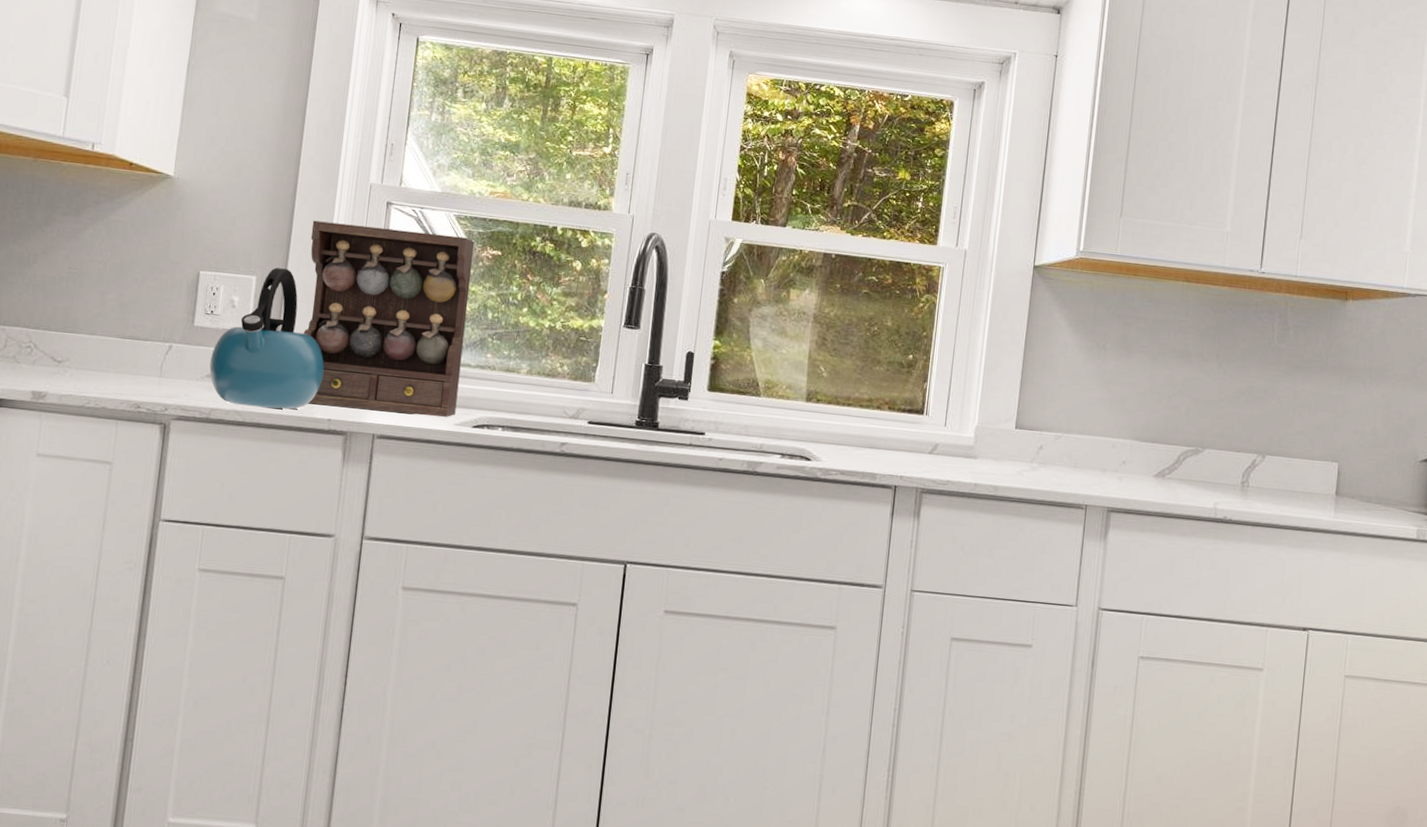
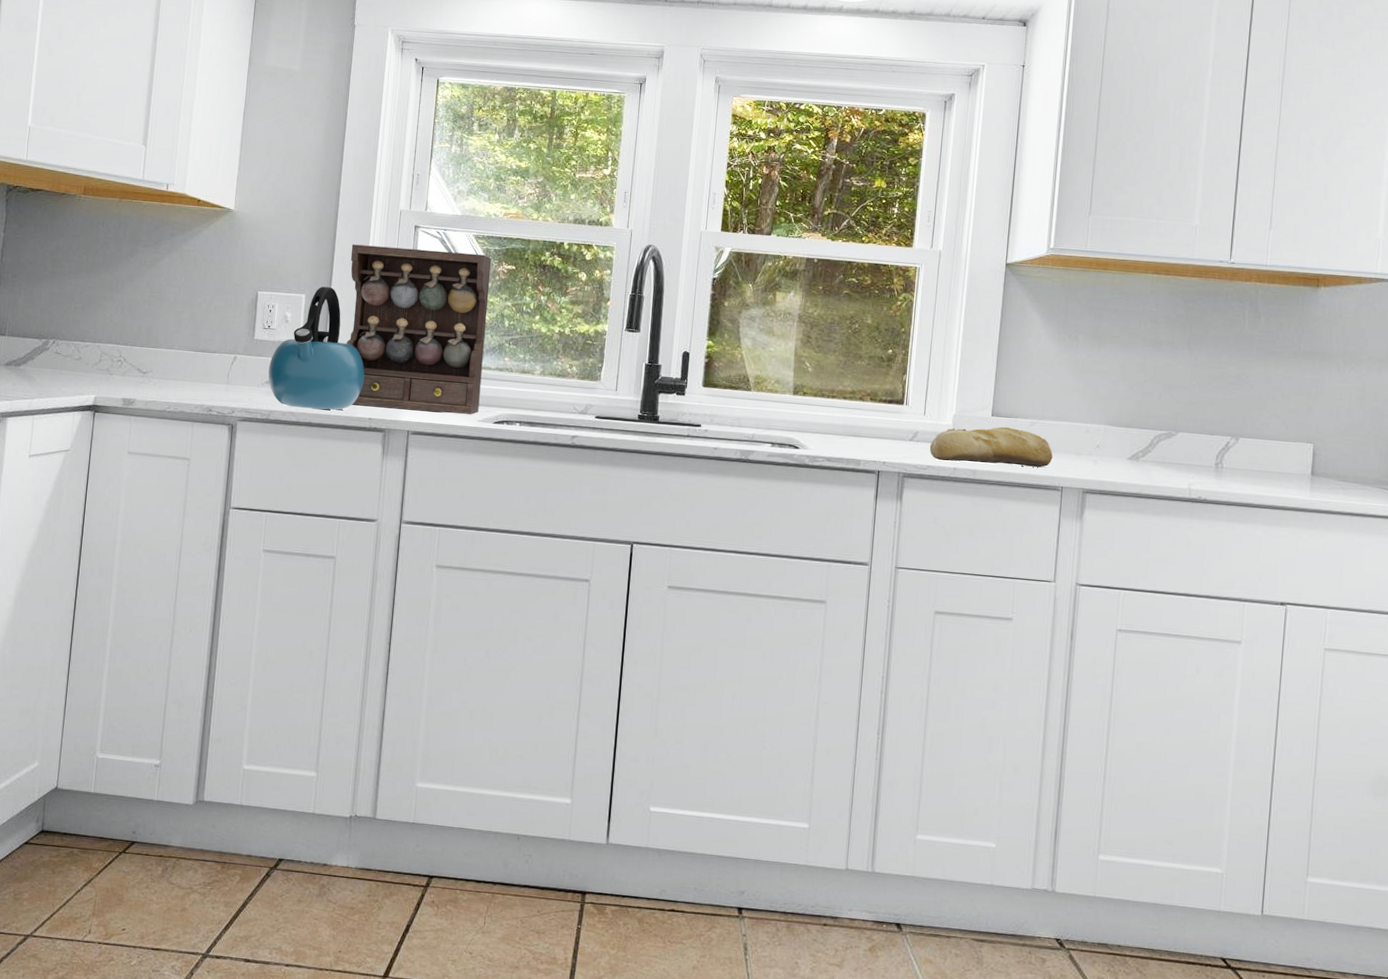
bread: none [949,440,1078,484] -> present [929,426,1053,468]

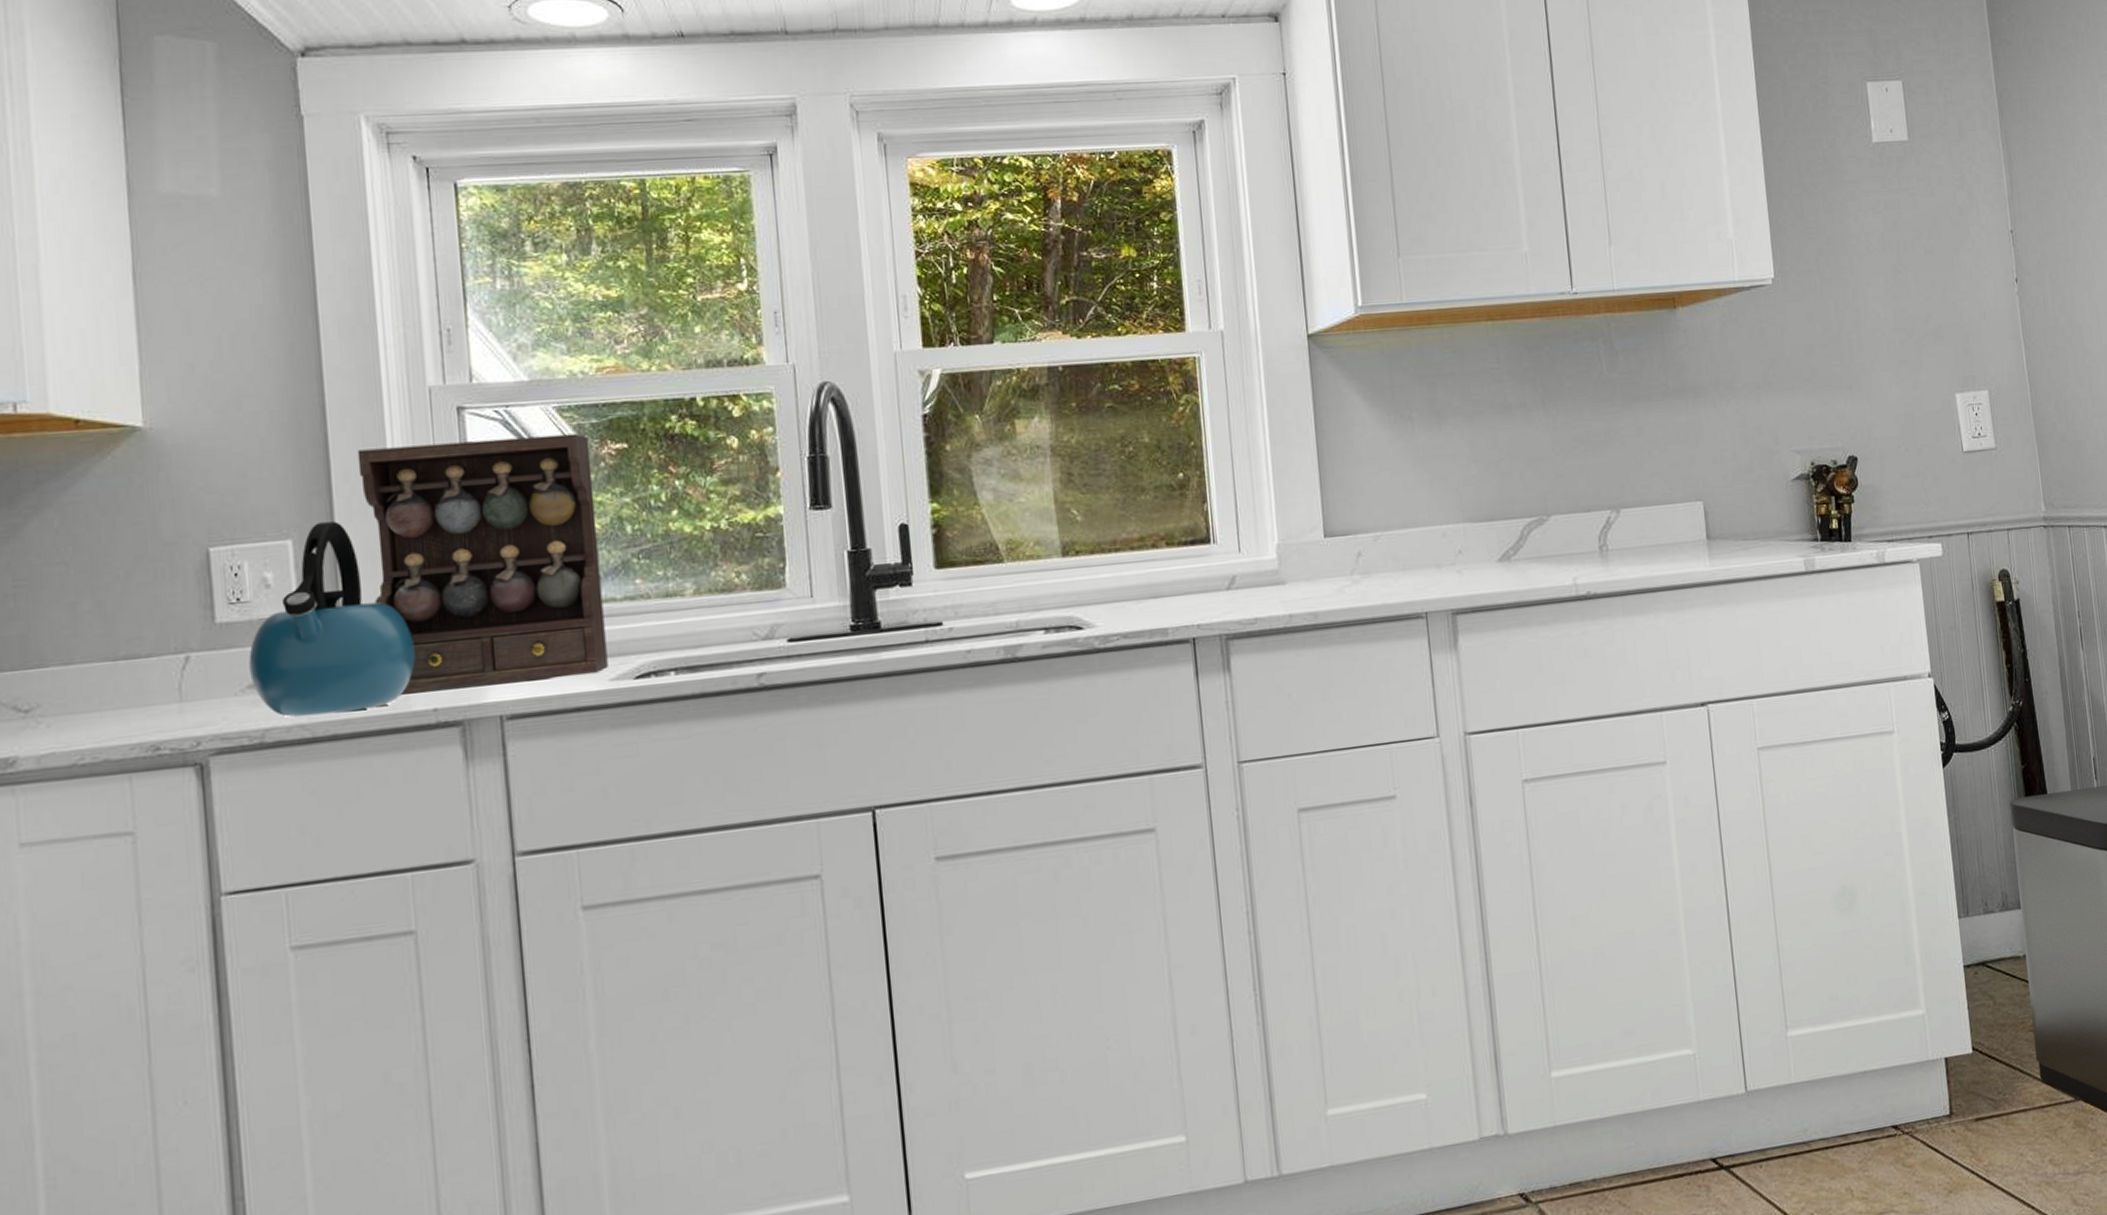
bread: present [929,426,1053,468] -> none [1253,547,1408,609]

